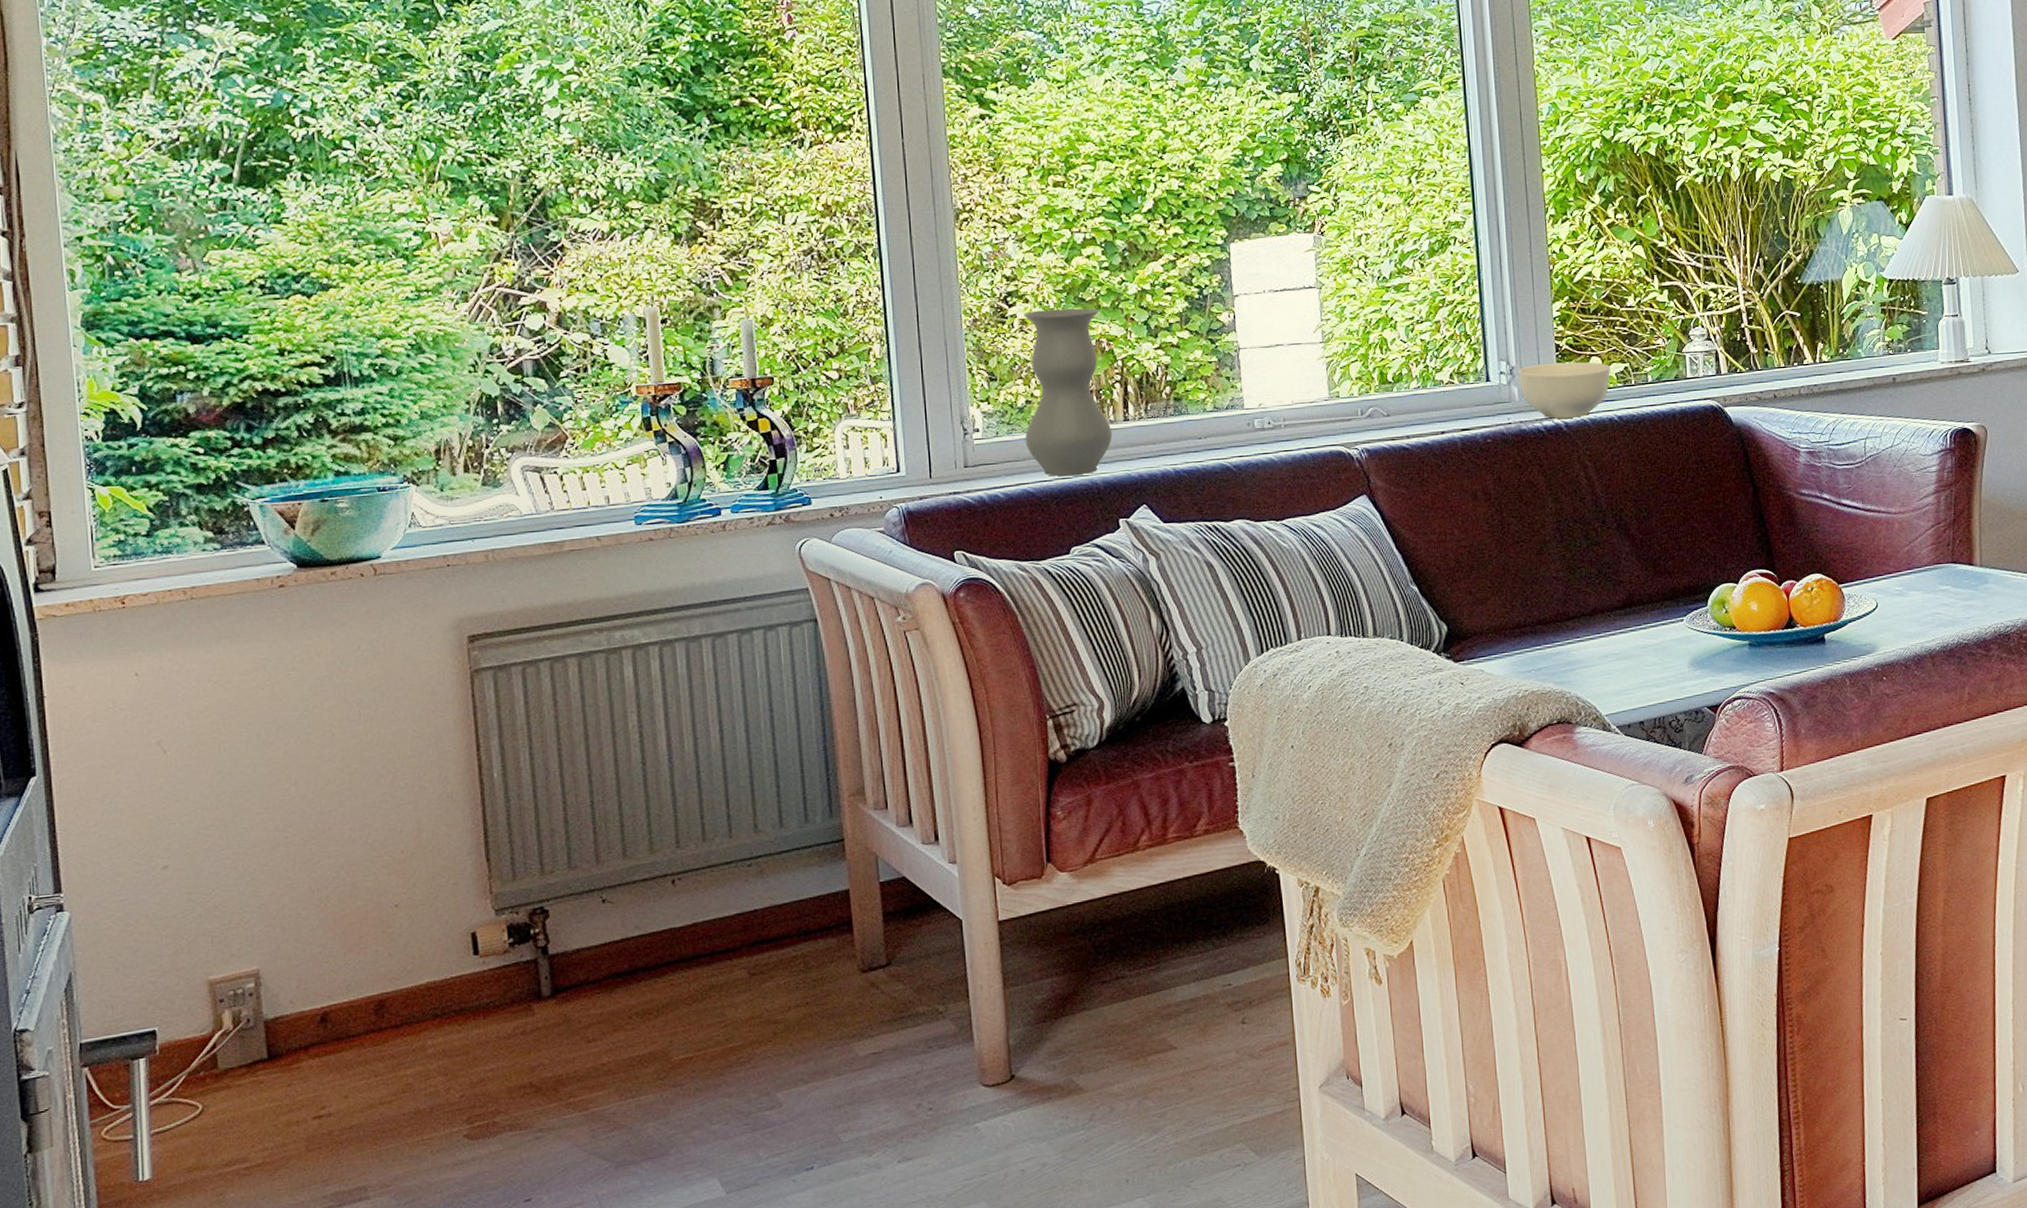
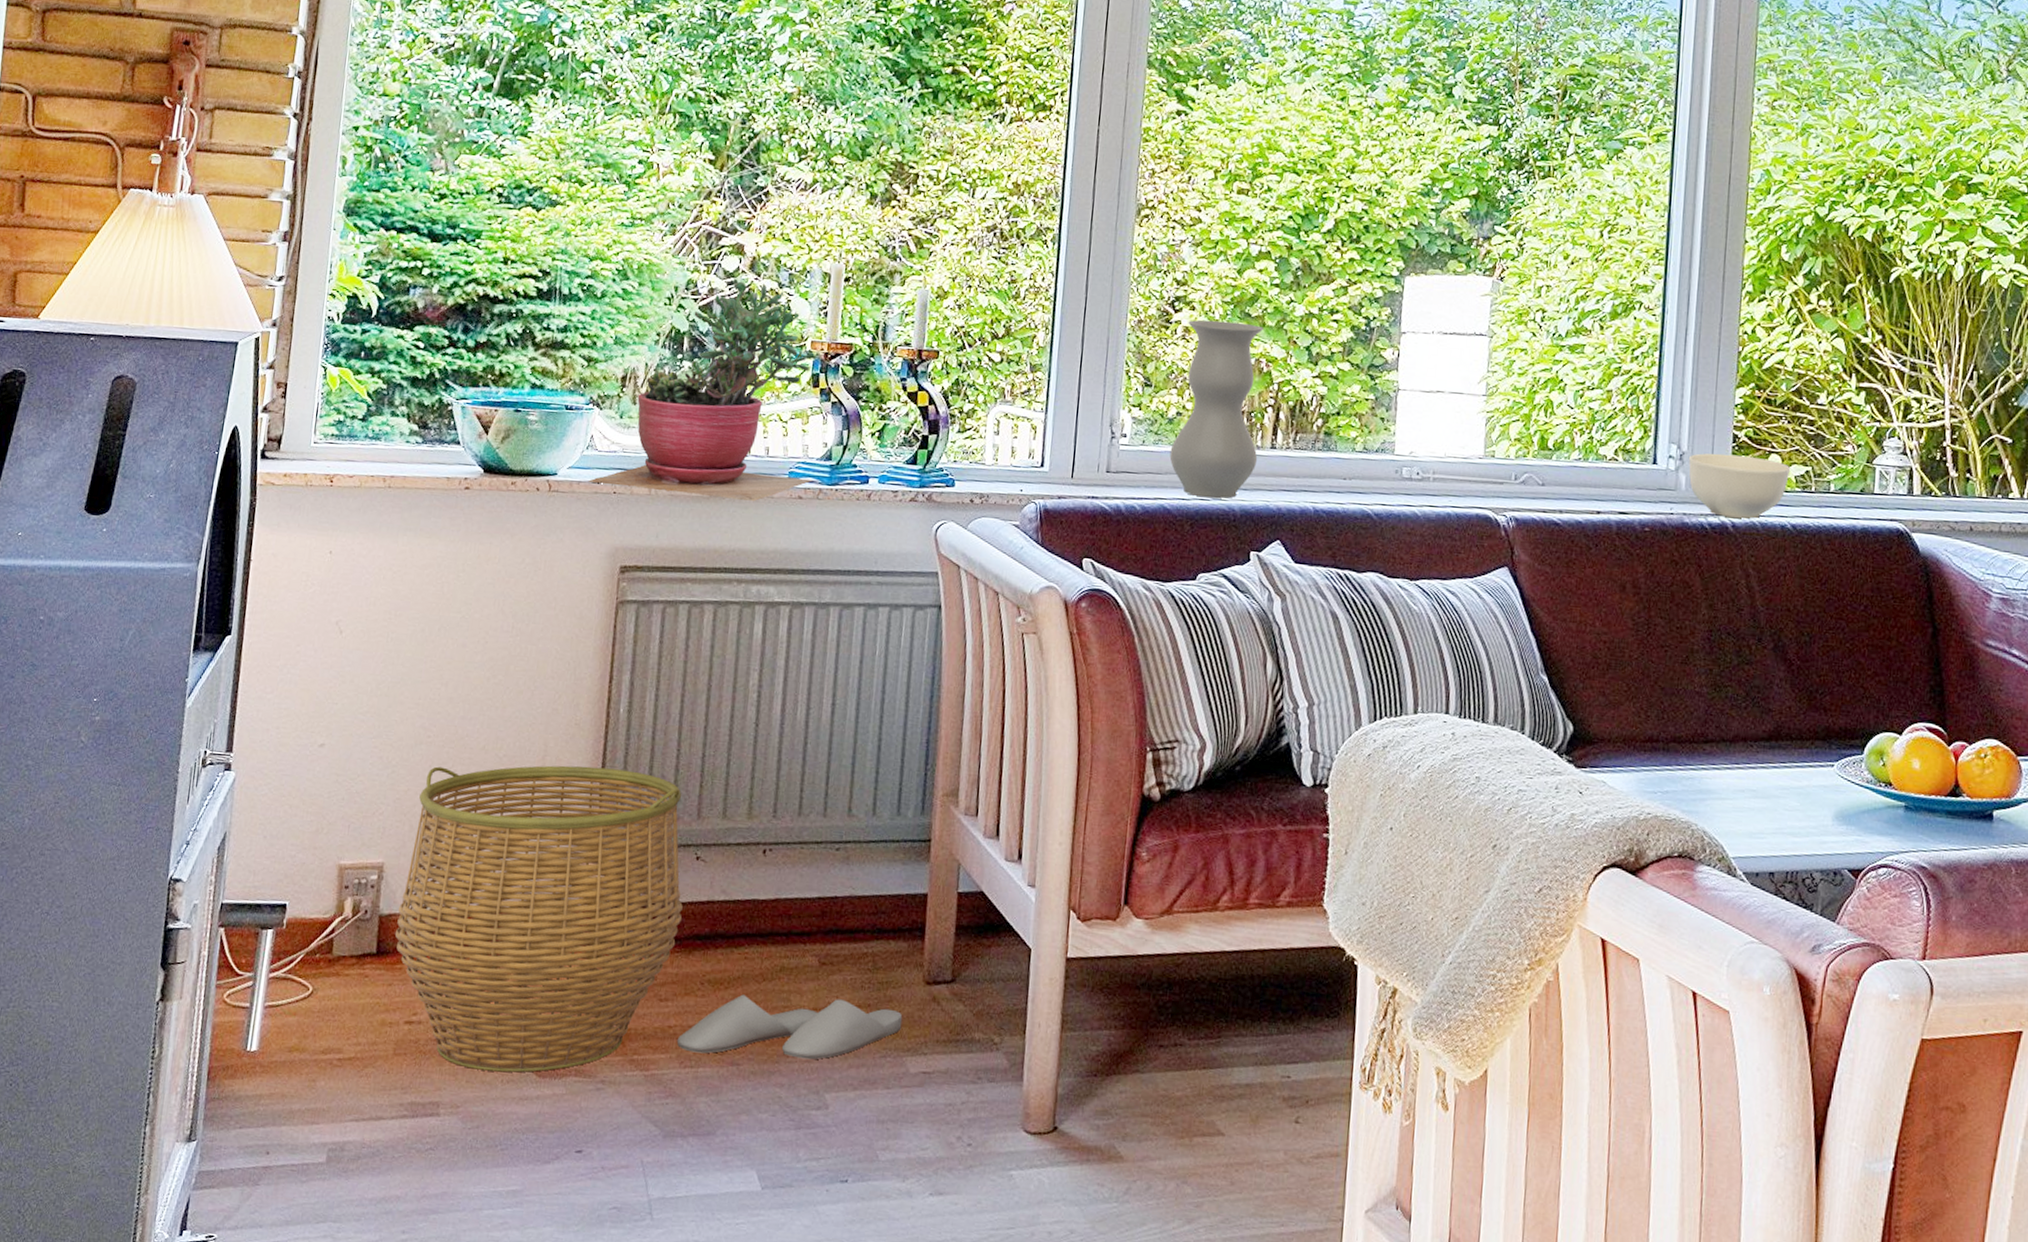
basket: none [284,830,597,1148] -> present [394,765,683,1073]
succulent plant: none [416,336,661,559] -> present [588,281,817,502]
slippers: none [612,1002,844,1084] -> present [676,994,903,1060]

